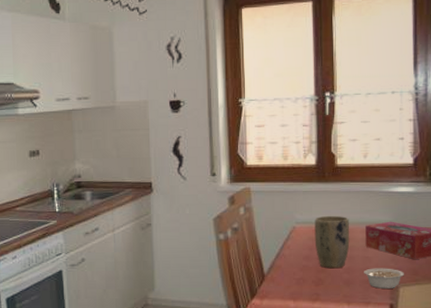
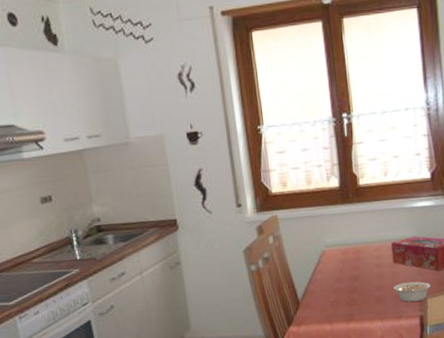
plant pot: present [314,215,350,269] -> none [343,235,378,288]

